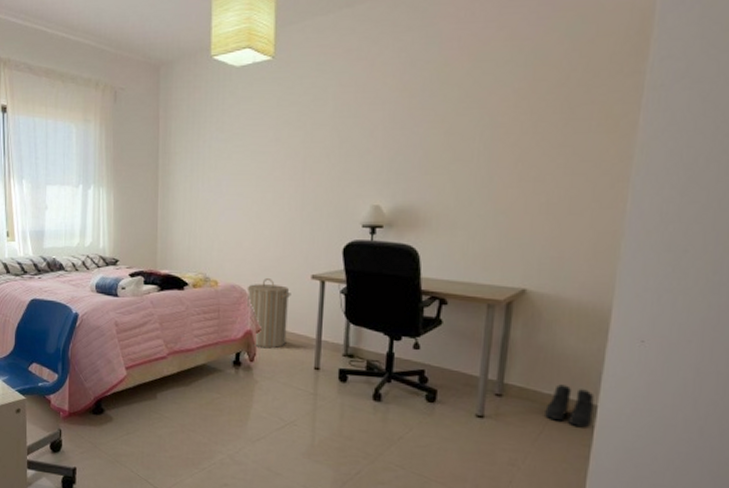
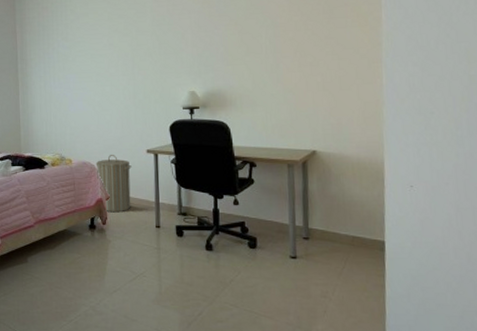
boots: present [545,384,595,428] -> none [344,226,383,261]

